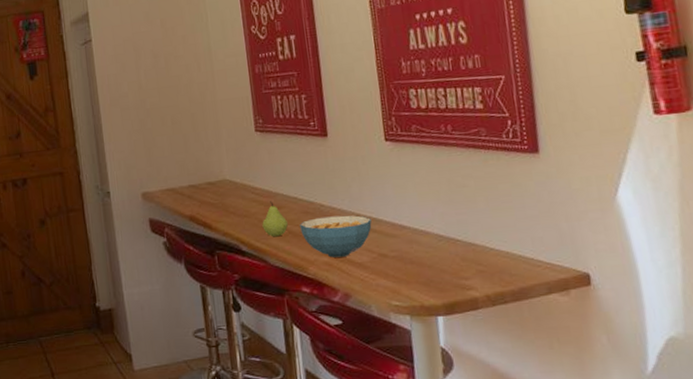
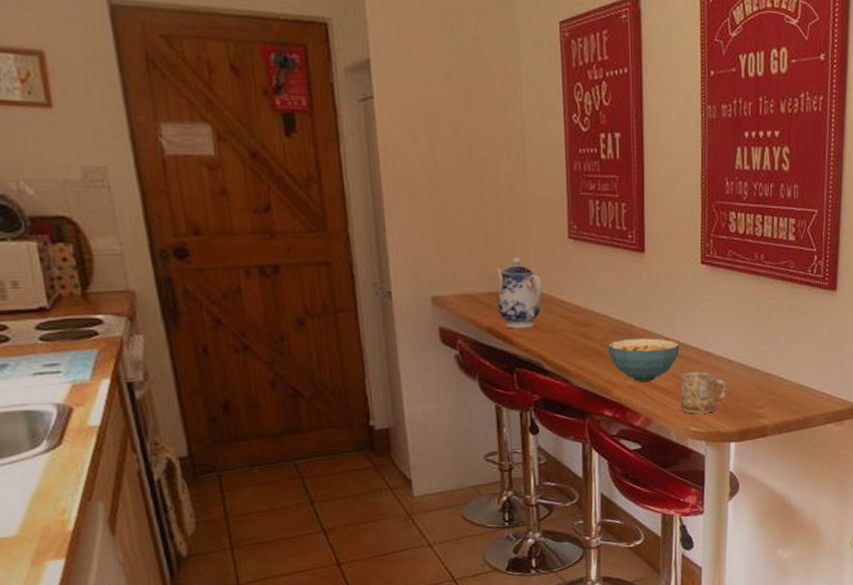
teapot: none [194,152,236,216] -> present [496,256,543,329]
fruit: present [262,201,288,237] -> none [568,317,595,357]
mug: none [375,245,428,288] -> present [680,372,727,414]

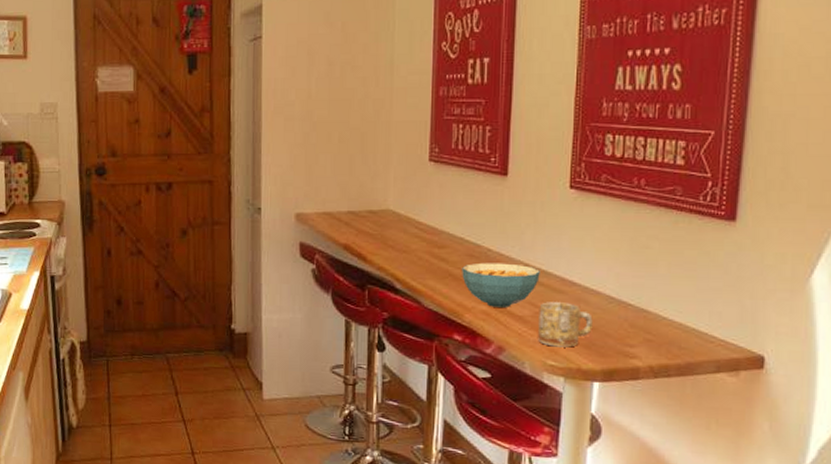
teapot: present [496,256,543,329] -> none [355,178,400,247]

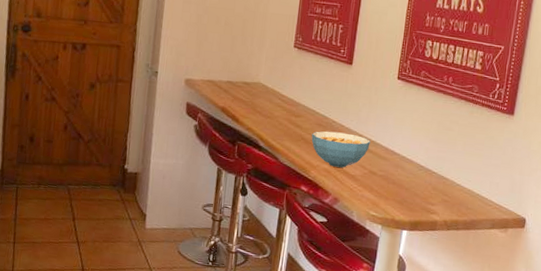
mug: present [538,302,593,348] -> none [364,165,406,202]

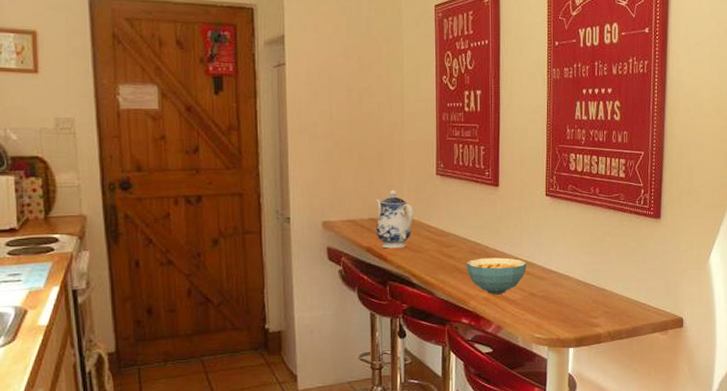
teapot: none [232,56,269,112] -> present [376,189,414,249]

